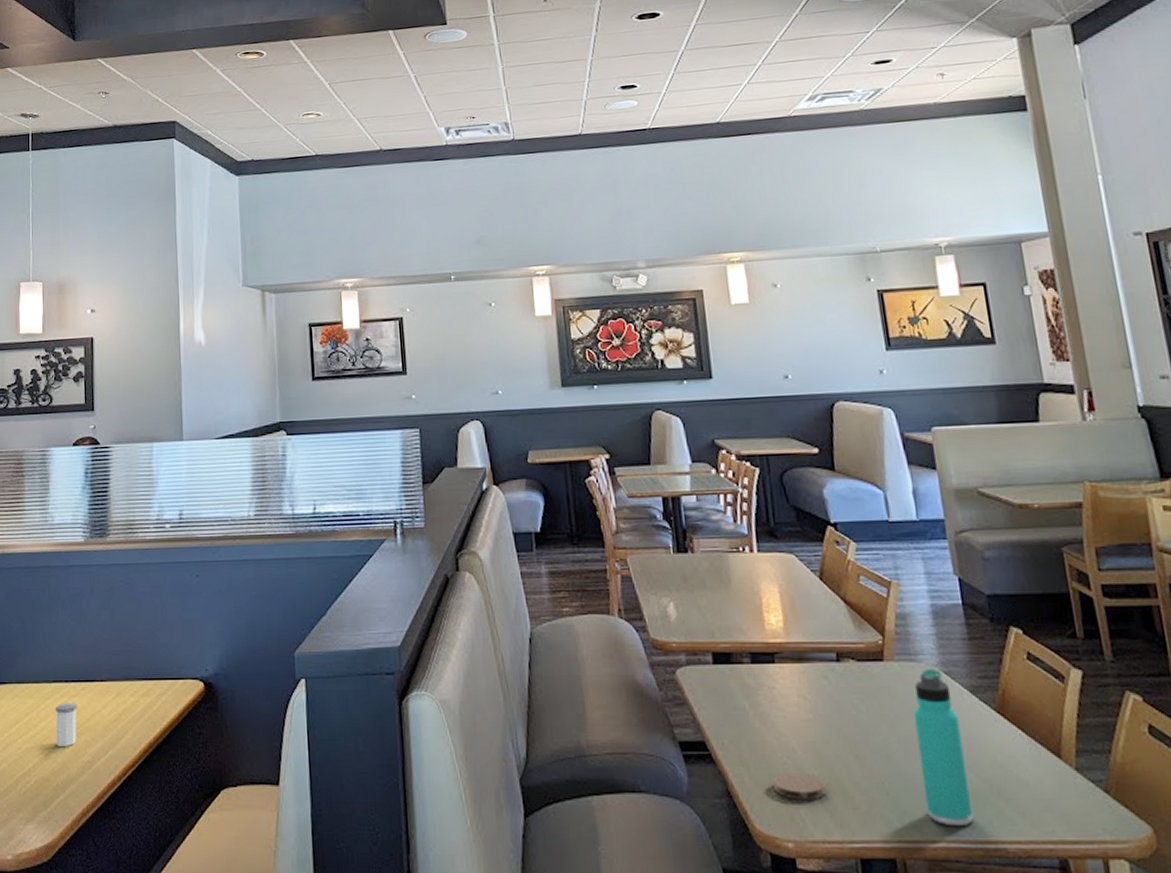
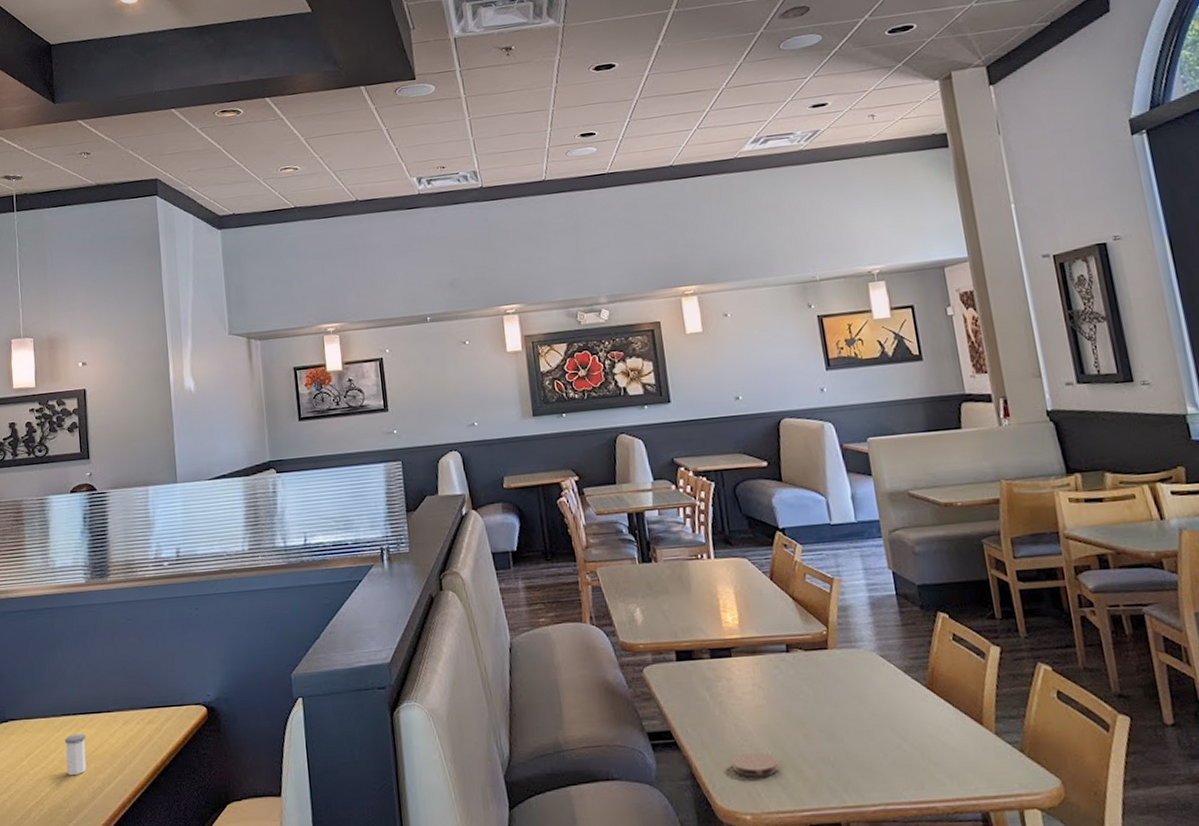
thermos bottle: present [913,669,973,827] -> none [855,653,908,791]

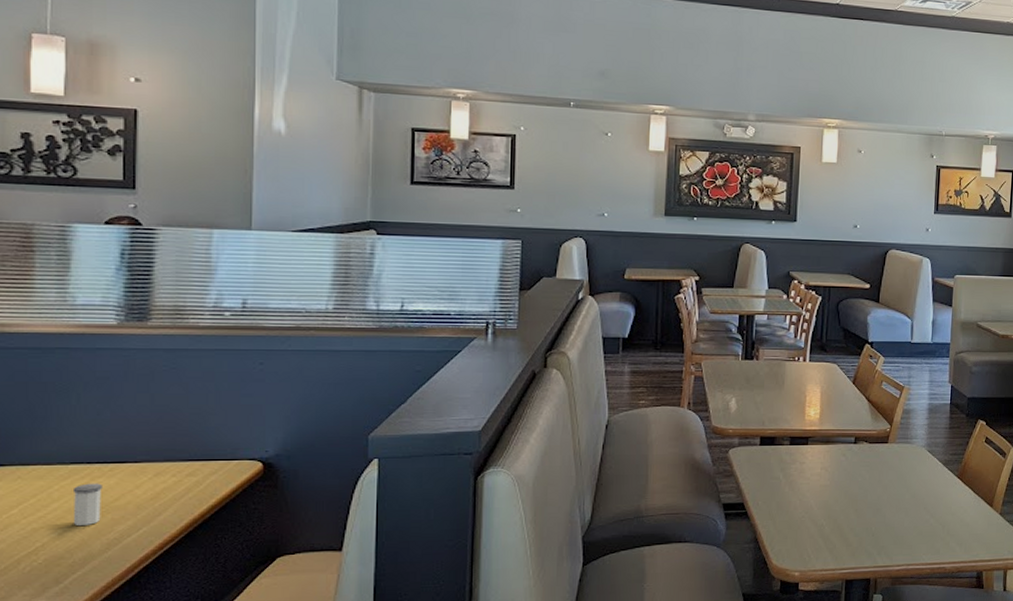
coaster: present [732,753,779,777] -> none [791,523,830,542]

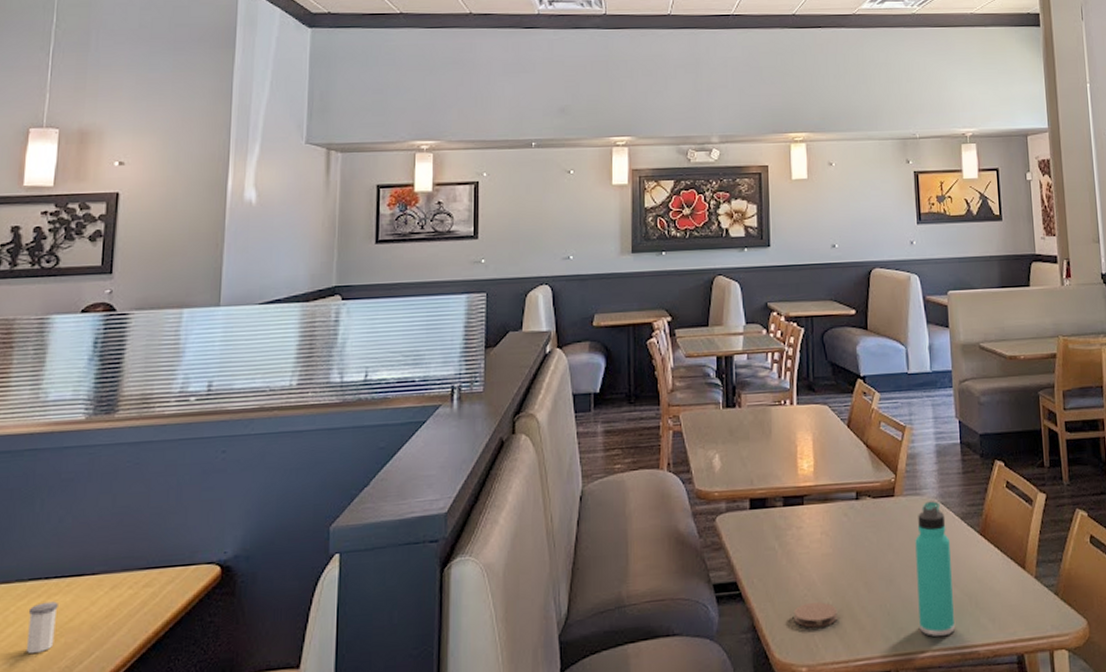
coaster: none [791,523,830,542] -> present [793,602,838,628]
thermos bottle: none [898,449,931,555] -> present [915,501,955,637]

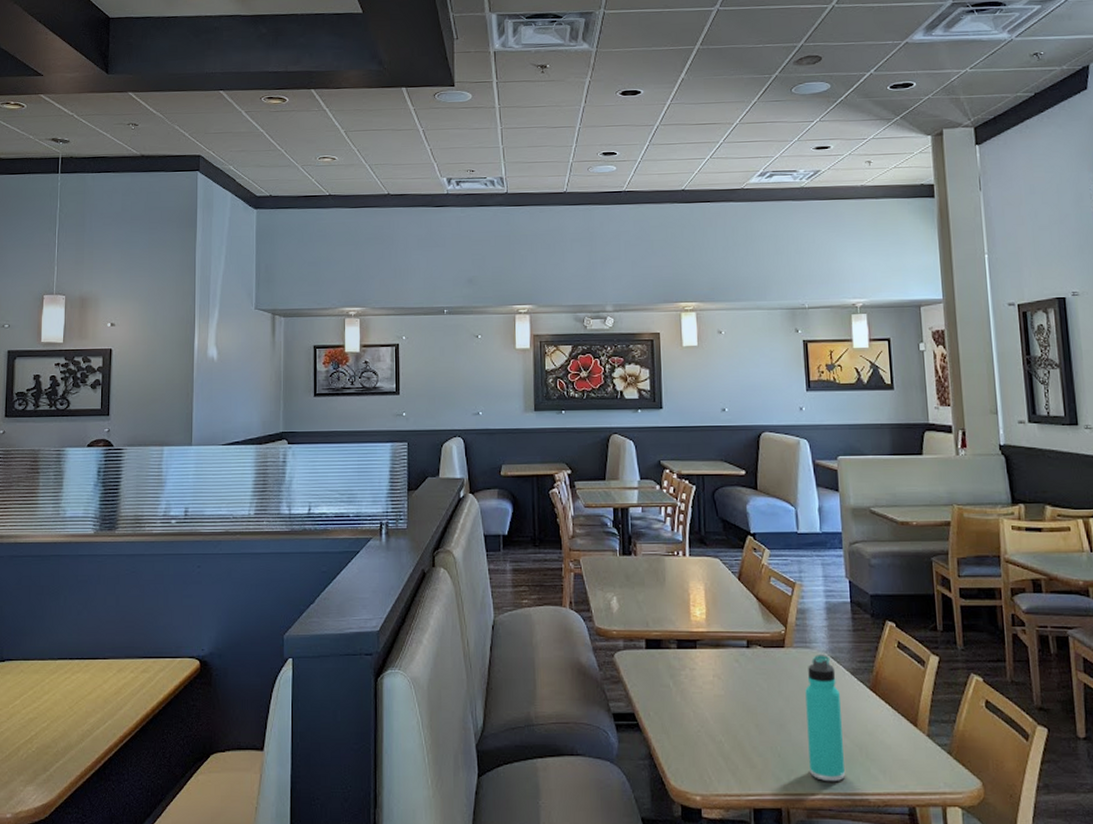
salt shaker: present [25,601,58,653] -> none [58,678,80,717]
coaster: present [793,602,838,628] -> none [688,739,730,761]

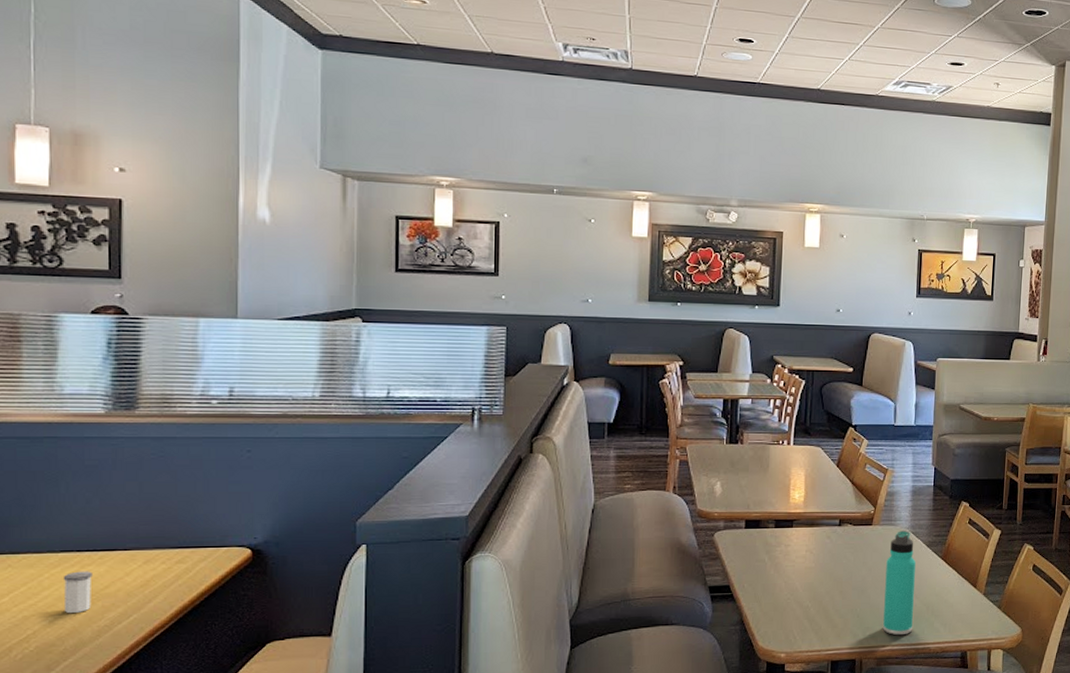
salt shaker: none [58,678,80,717] -> present [63,571,93,613]

